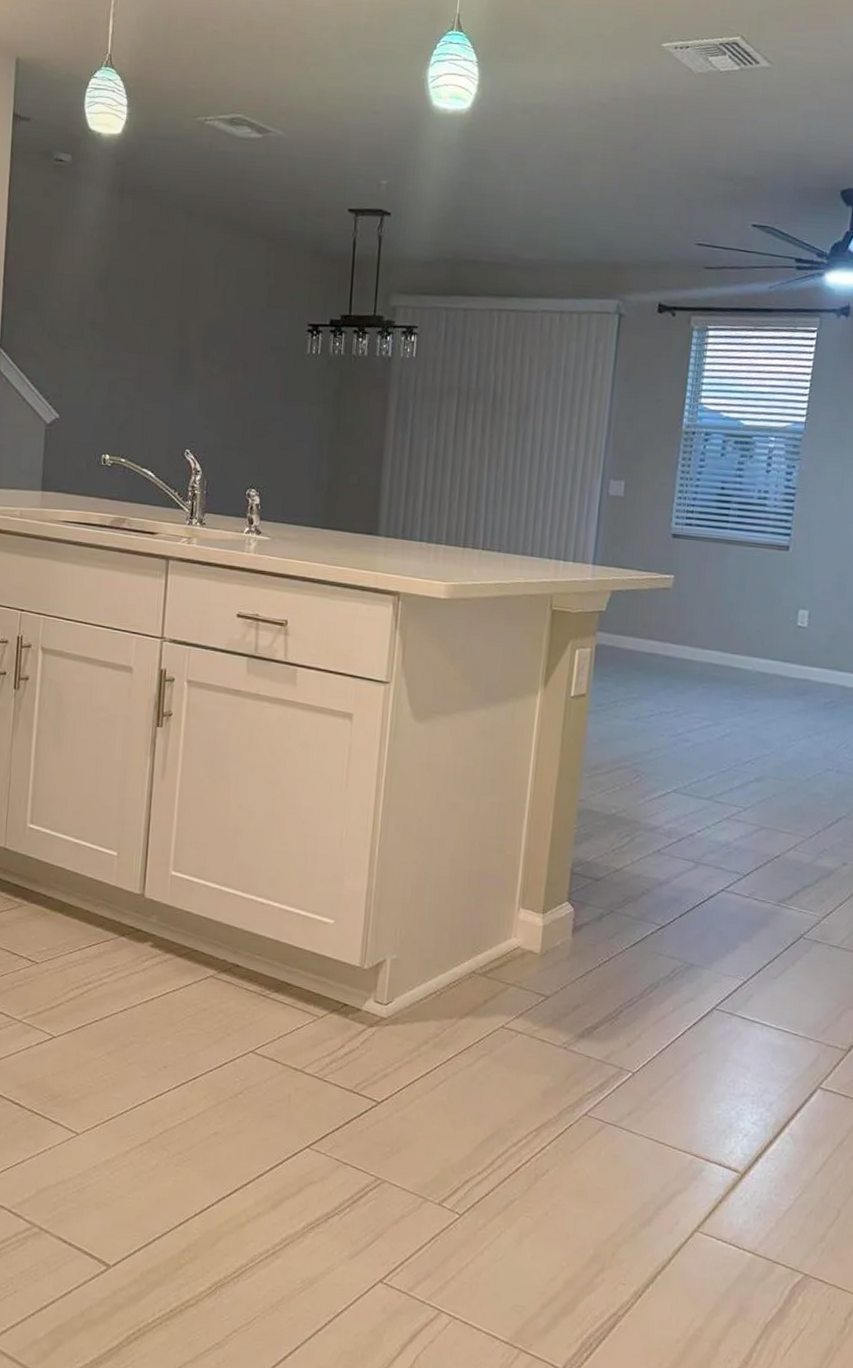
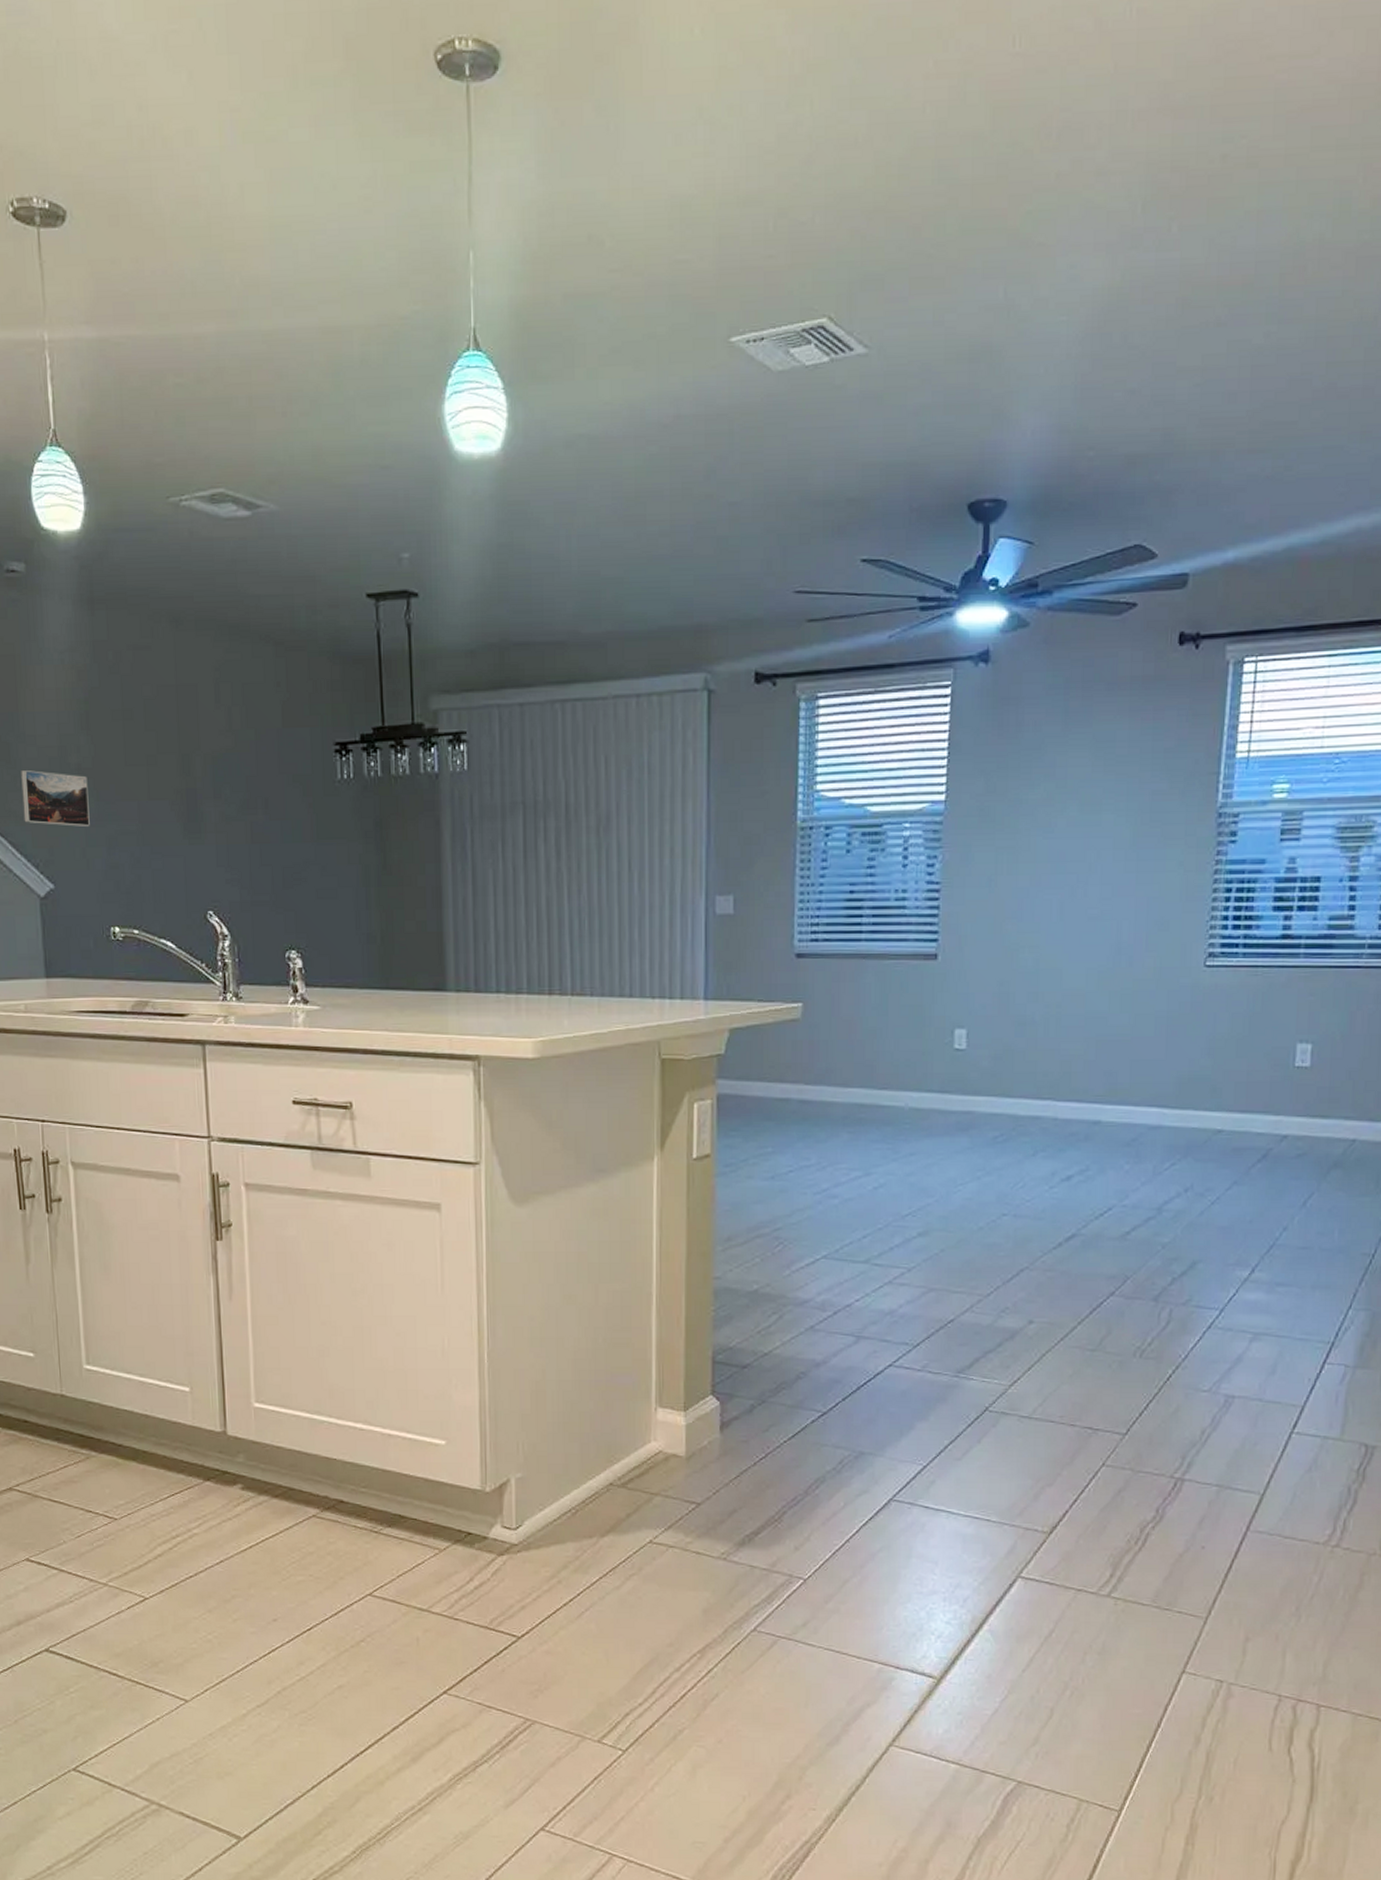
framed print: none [41,319,99,370] -> present [21,770,90,826]

